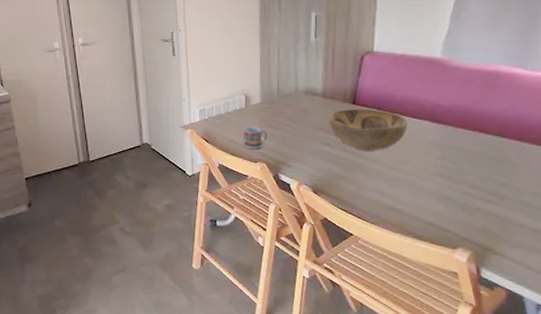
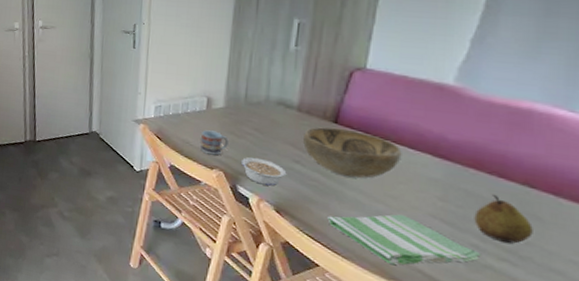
legume: none [279,145,319,170] -> present [240,157,287,186]
dish towel: none [355,177,473,222] -> present [327,214,482,266]
fruit: none [465,148,507,186] -> present [474,195,533,244]

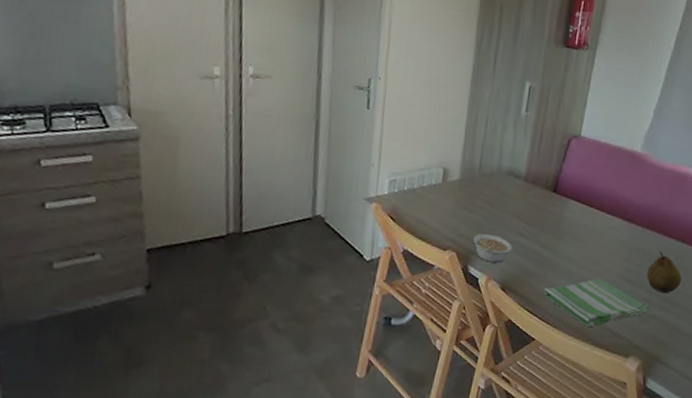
cup: present [200,130,229,156] -> none [434,206,462,235]
decorative bowl: present [303,127,402,178] -> none [528,197,603,247]

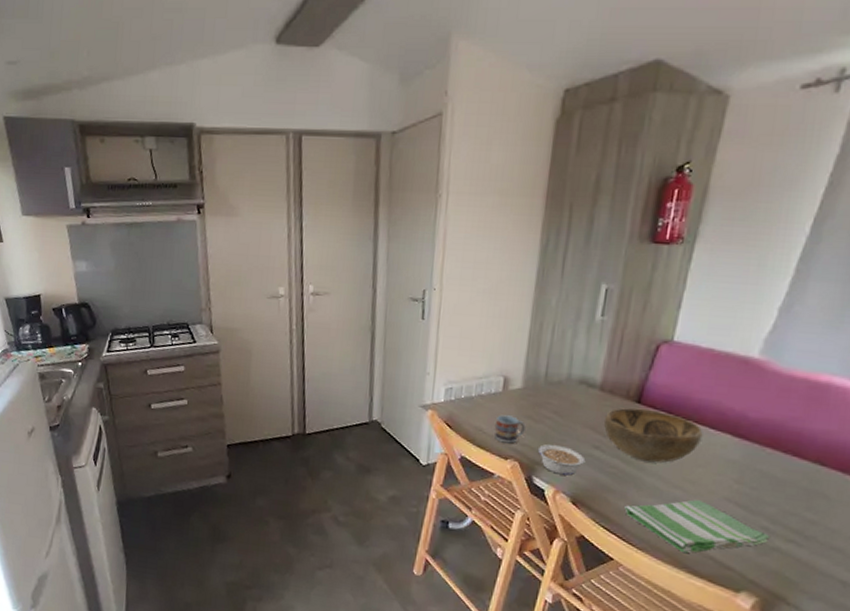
cup: none [434,206,462,235] -> present [494,415,526,444]
decorative bowl: none [528,197,603,247] -> present [604,408,703,463]
fruit: present [646,252,682,293] -> none [766,475,820,524]

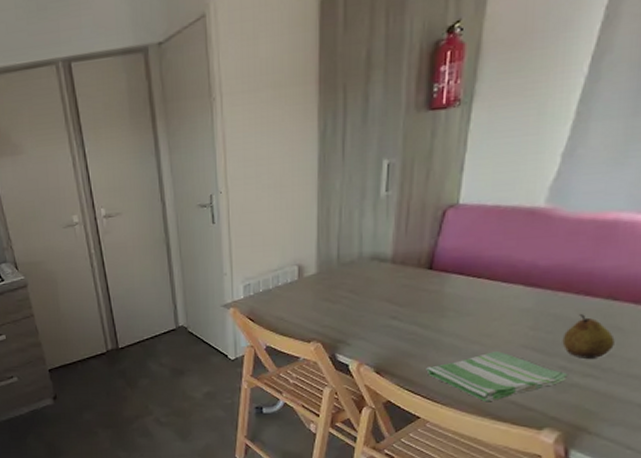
cup: present [494,415,526,444] -> none [296,301,324,328]
legume: present [537,444,586,476] -> none [337,321,385,348]
decorative bowl: present [604,408,703,463] -> none [399,273,496,324]
fruit: none [766,475,820,524] -> present [562,314,615,359]

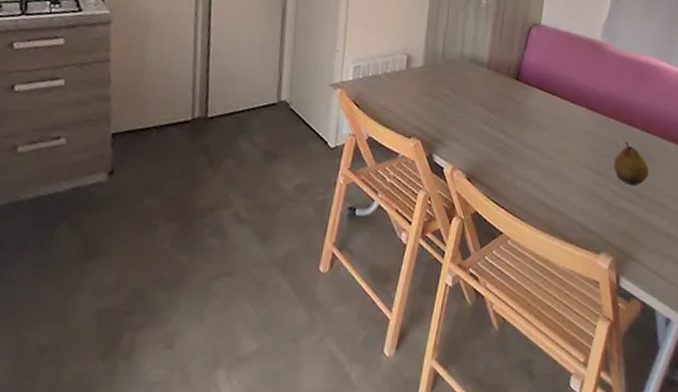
dish towel: present [426,351,569,402] -> none [510,169,618,221]

